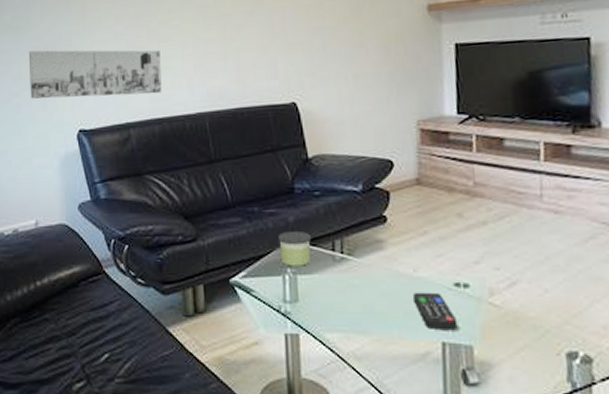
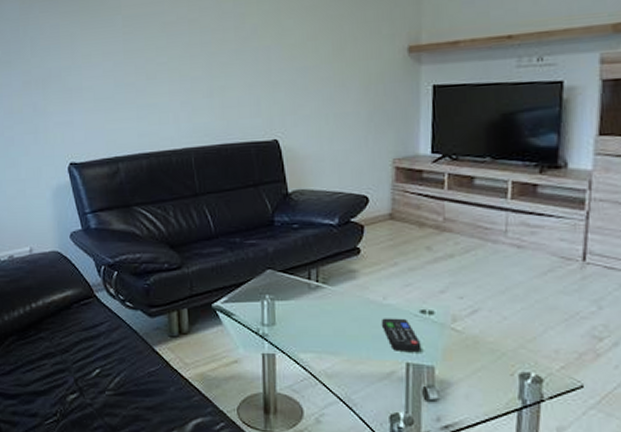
wall art: present [28,50,162,99] -> none [19,85,149,132]
candle: present [278,232,311,267] -> none [258,261,288,293]

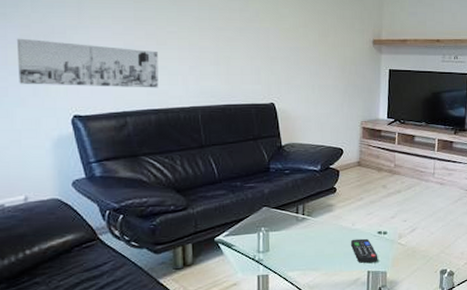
wall art: none [19,85,149,132] -> present [16,38,159,88]

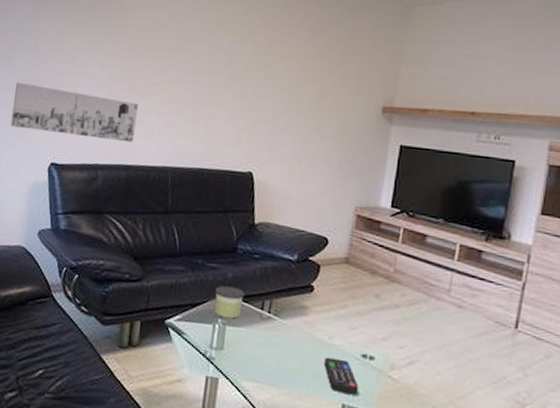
candle: none [256,200,281,226] -> present [213,286,244,319]

